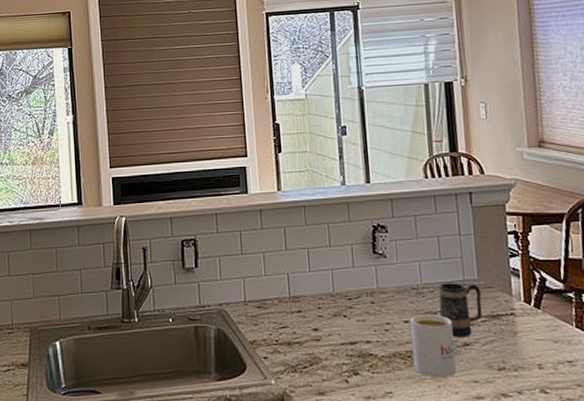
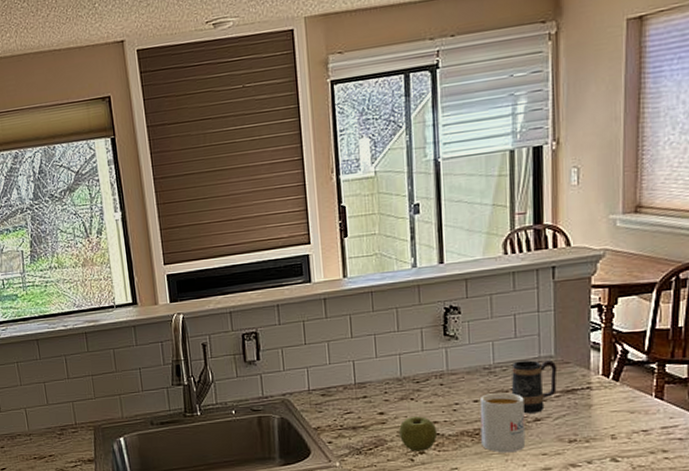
apple: none [333,335,371,372] -> present [399,416,438,452]

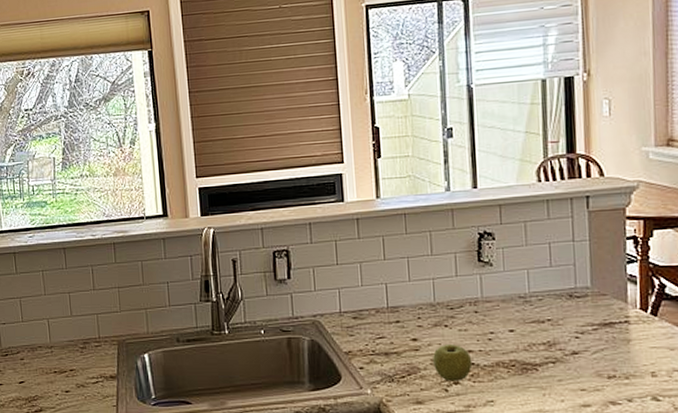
mug: present [479,392,526,453] -> none [515,323,564,387]
mug: present [511,360,558,414] -> none [547,291,594,346]

